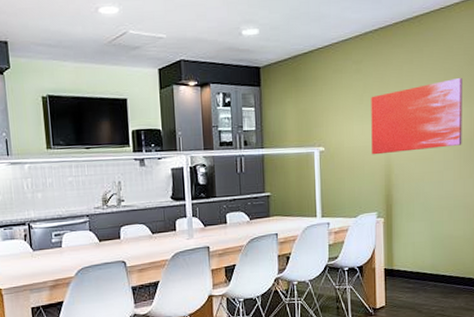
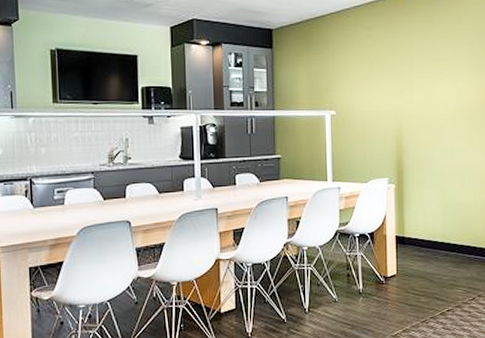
wall art: present [371,78,462,155] -> none [382,48,472,121]

